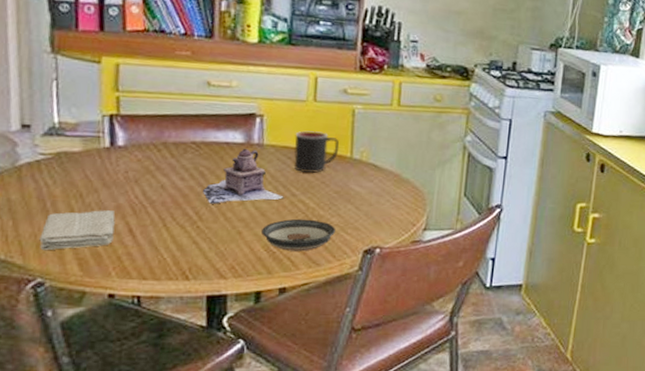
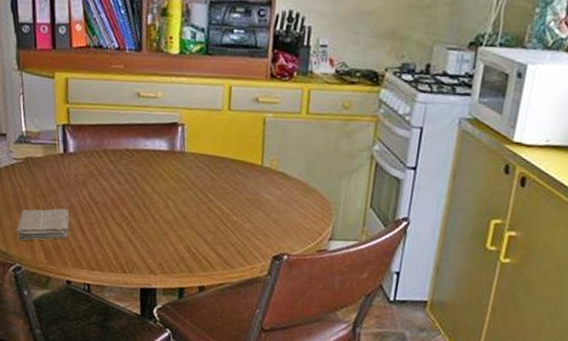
teapot: present [203,148,284,204] -> none [136,155,203,207]
saucer: present [260,218,335,252] -> none [183,223,247,254]
mug: present [294,131,340,173] -> none [211,139,251,180]

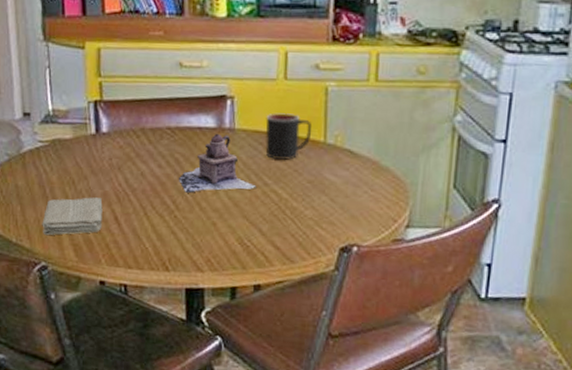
teapot: none [136,155,203,207] -> present [179,133,256,193]
mug: none [211,139,251,180] -> present [265,113,312,160]

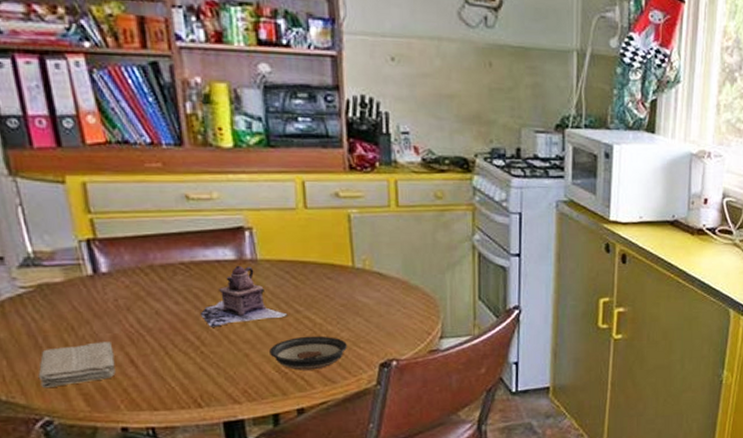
saucer: none [234,210,309,247] -> present [268,336,347,370]
mug: present [265,113,312,160] -> none [289,241,339,286]

